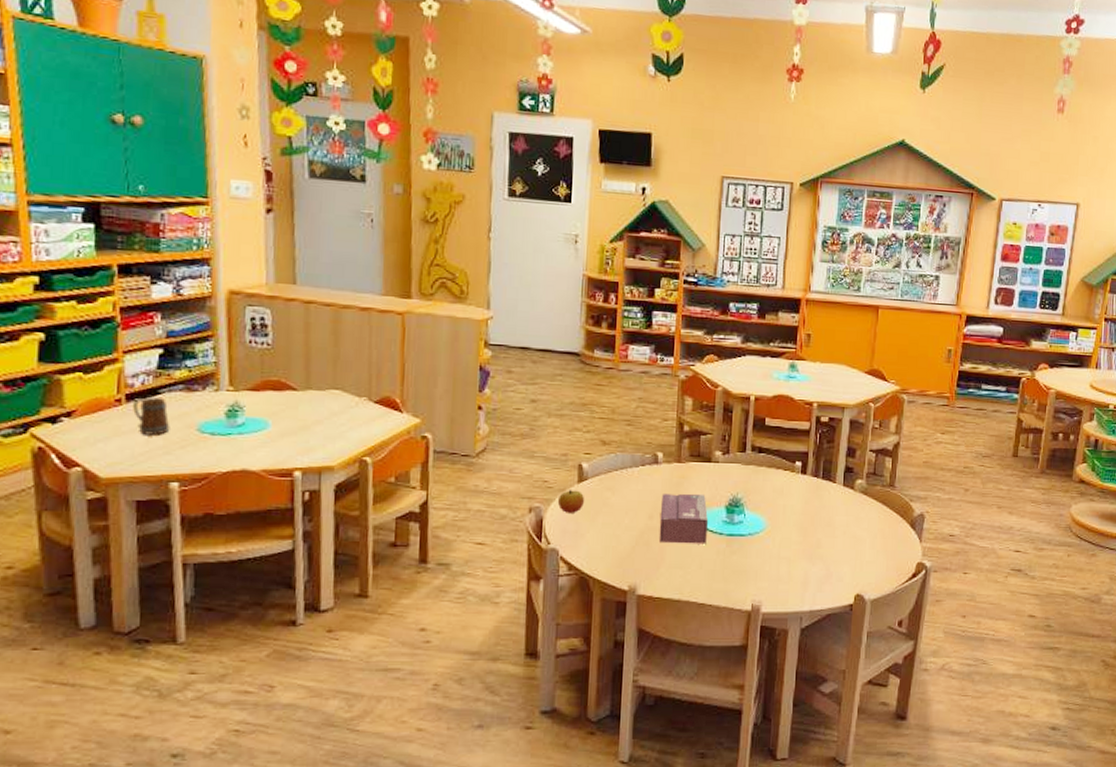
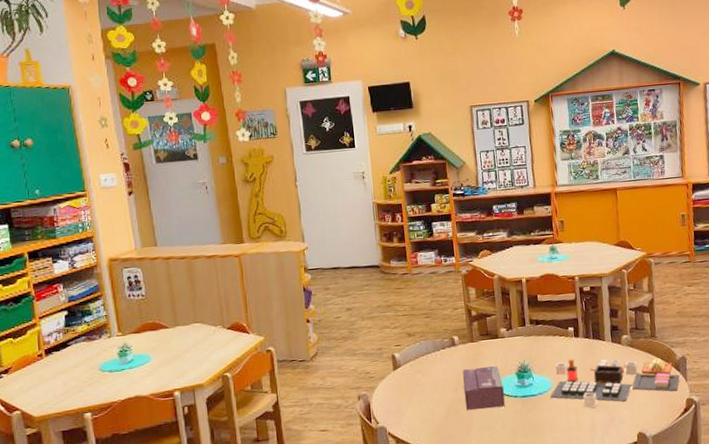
mug: present [133,397,170,435] -> none [51,349,80,379]
apple: present [557,490,585,513] -> none [379,376,402,397]
toy food set: none [762,497,914,558] -> present [551,358,680,408]

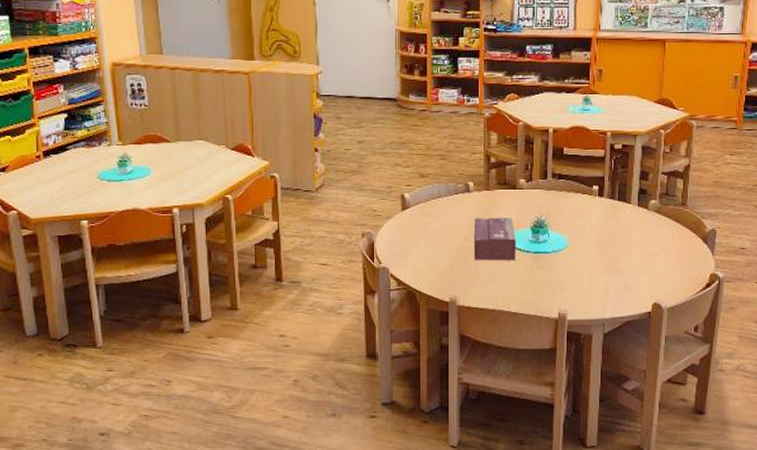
toy food set: present [551,358,680,408] -> none [565,218,706,272]

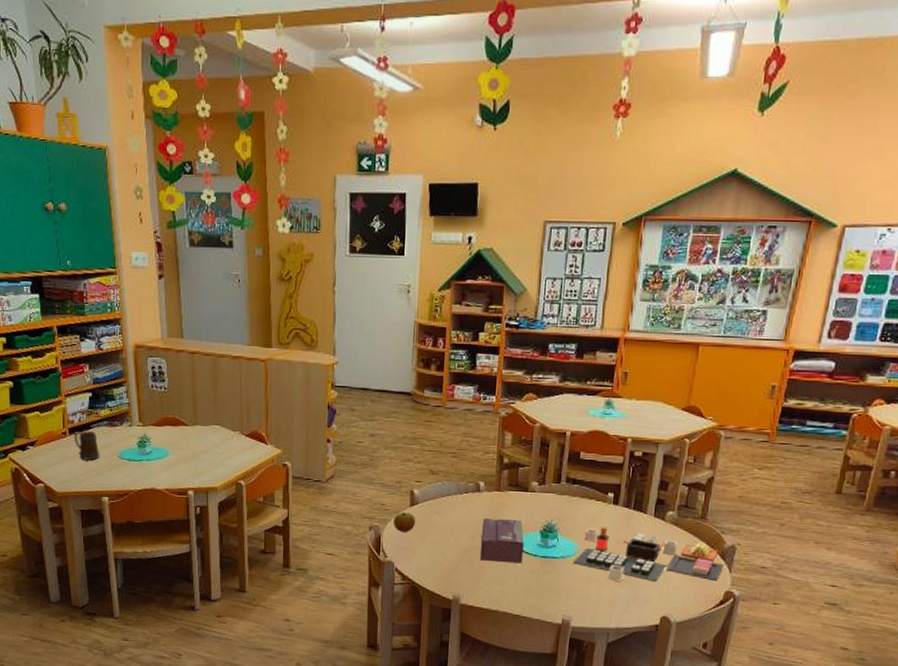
mug: none [49,153,78,183] -> present [74,431,100,460]
apple: none [385,217,409,237] -> present [393,512,416,532]
toy food set: none [565,218,706,272] -> present [573,526,724,583]

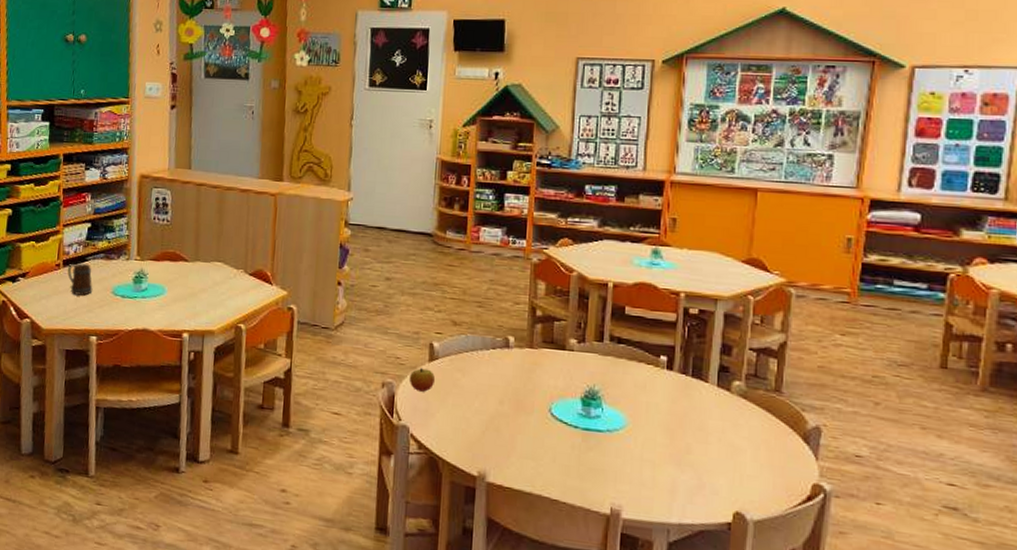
tissue box: present [479,518,524,564] -> none [509,379,562,437]
toy food set: present [573,526,724,583] -> none [622,394,808,471]

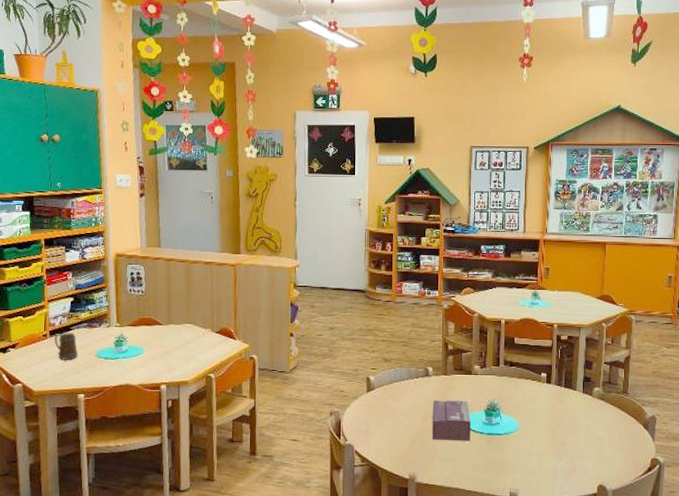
apple: present [409,368,436,392] -> none [351,398,373,416]
tissue box: none [509,379,562,437] -> present [432,400,471,442]

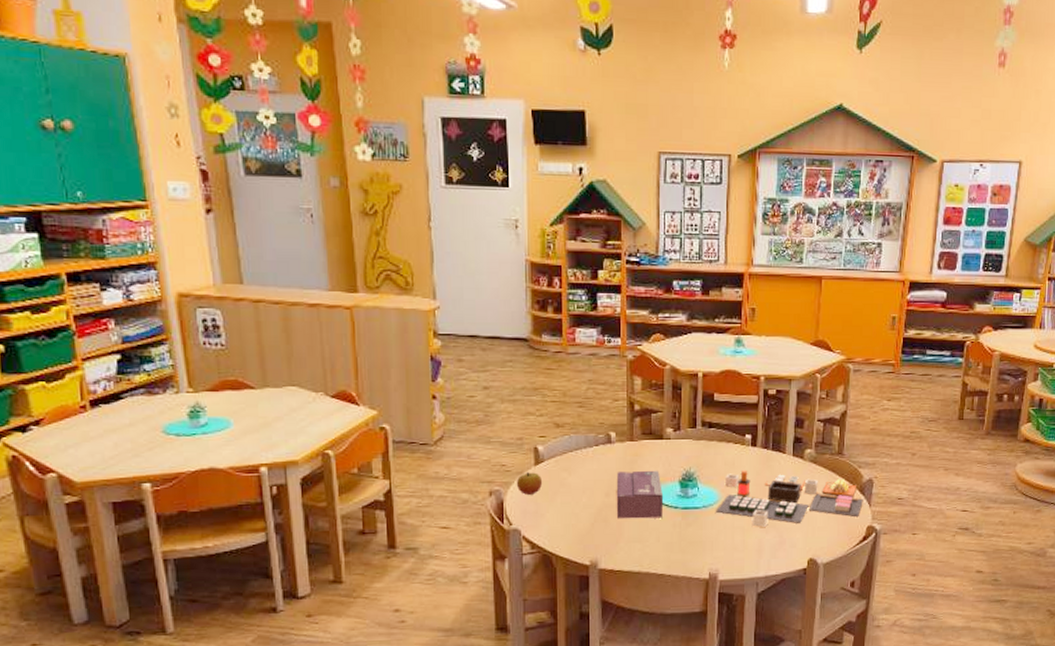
mug: present [54,333,78,360] -> none [98,403,137,439]
apple: none [351,398,373,416] -> present [516,472,543,495]
toy food set: none [516,403,647,454] -> present [716,469,863,527]

